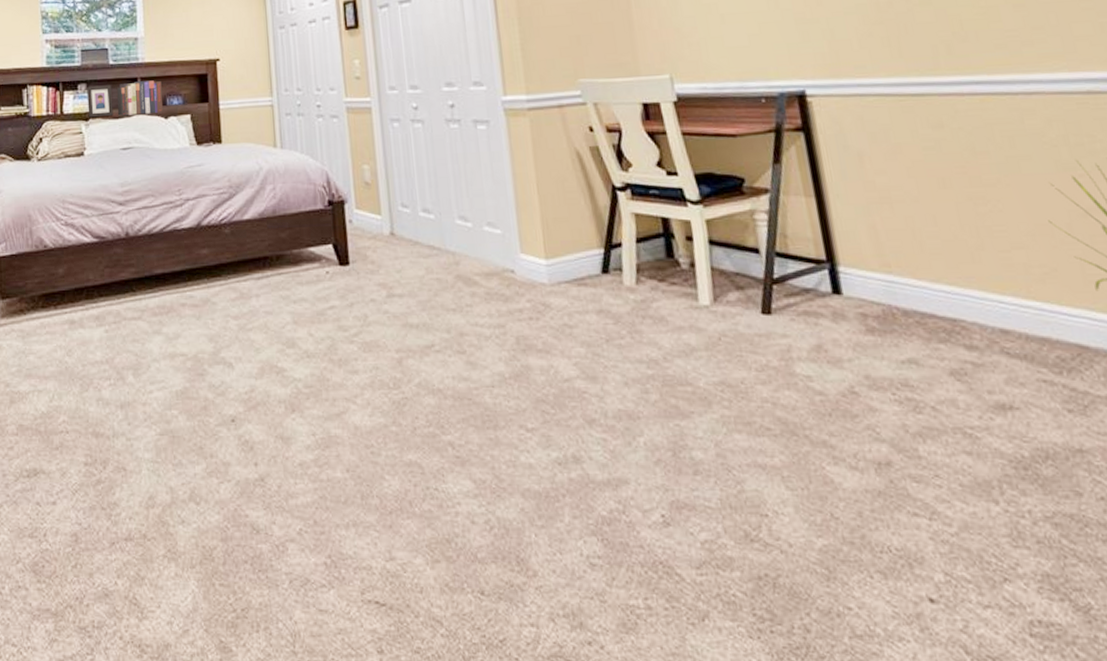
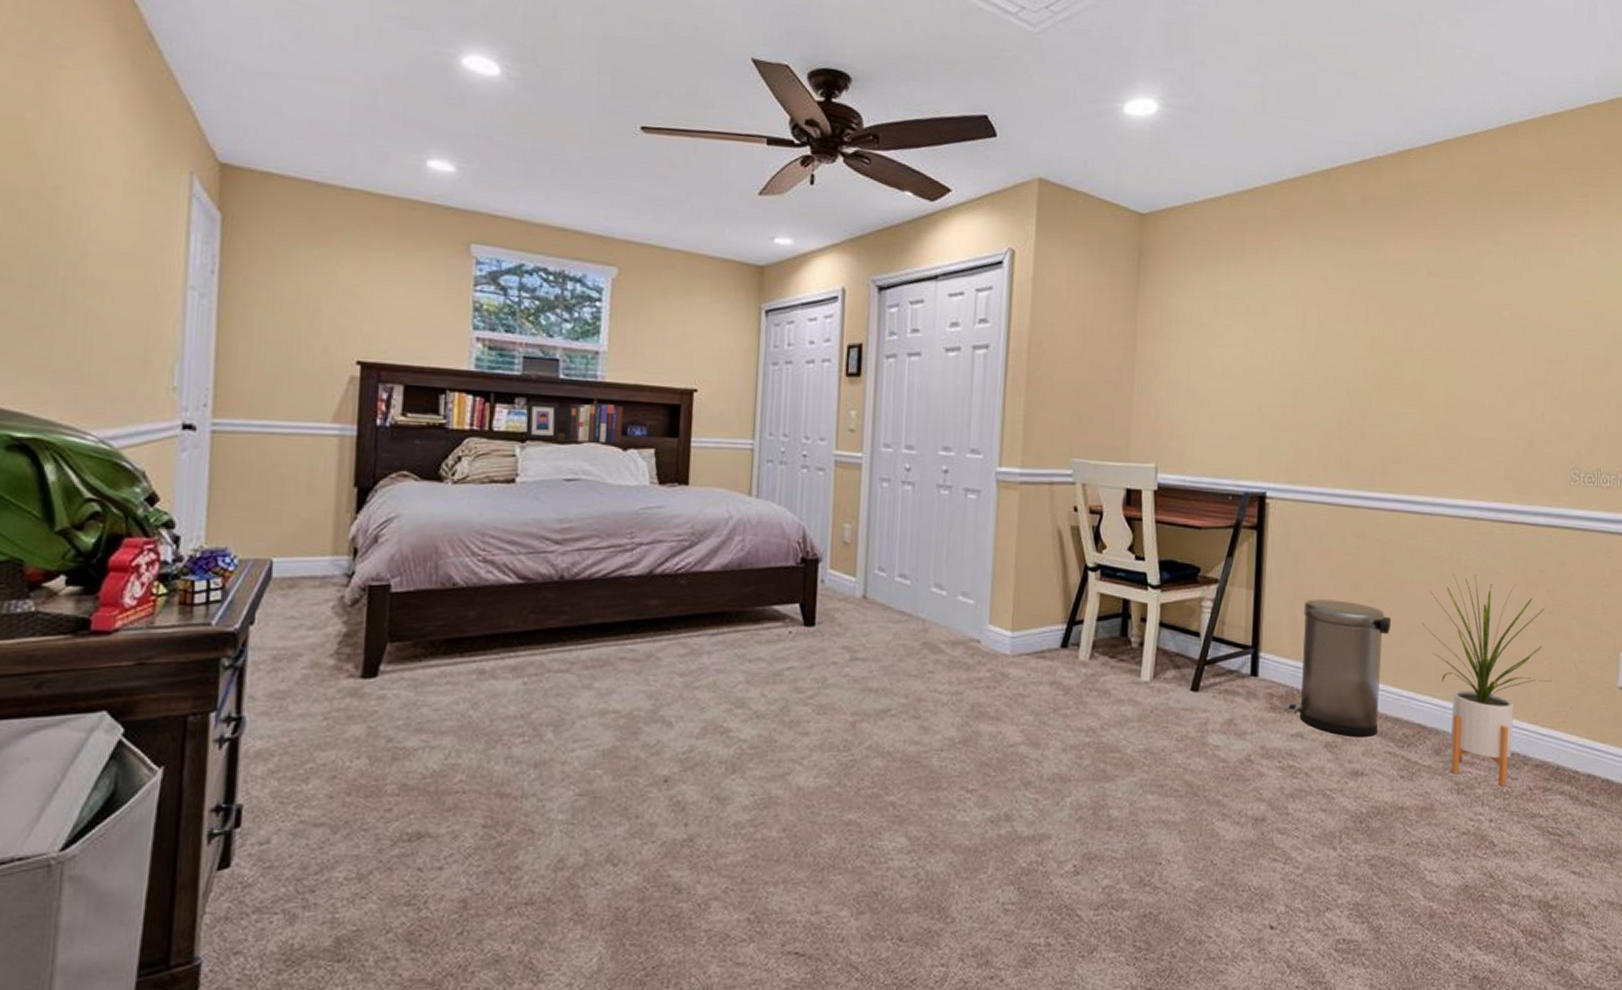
pedal bin: none [882,201,1020,363] -> present [1284,599,1391,738]

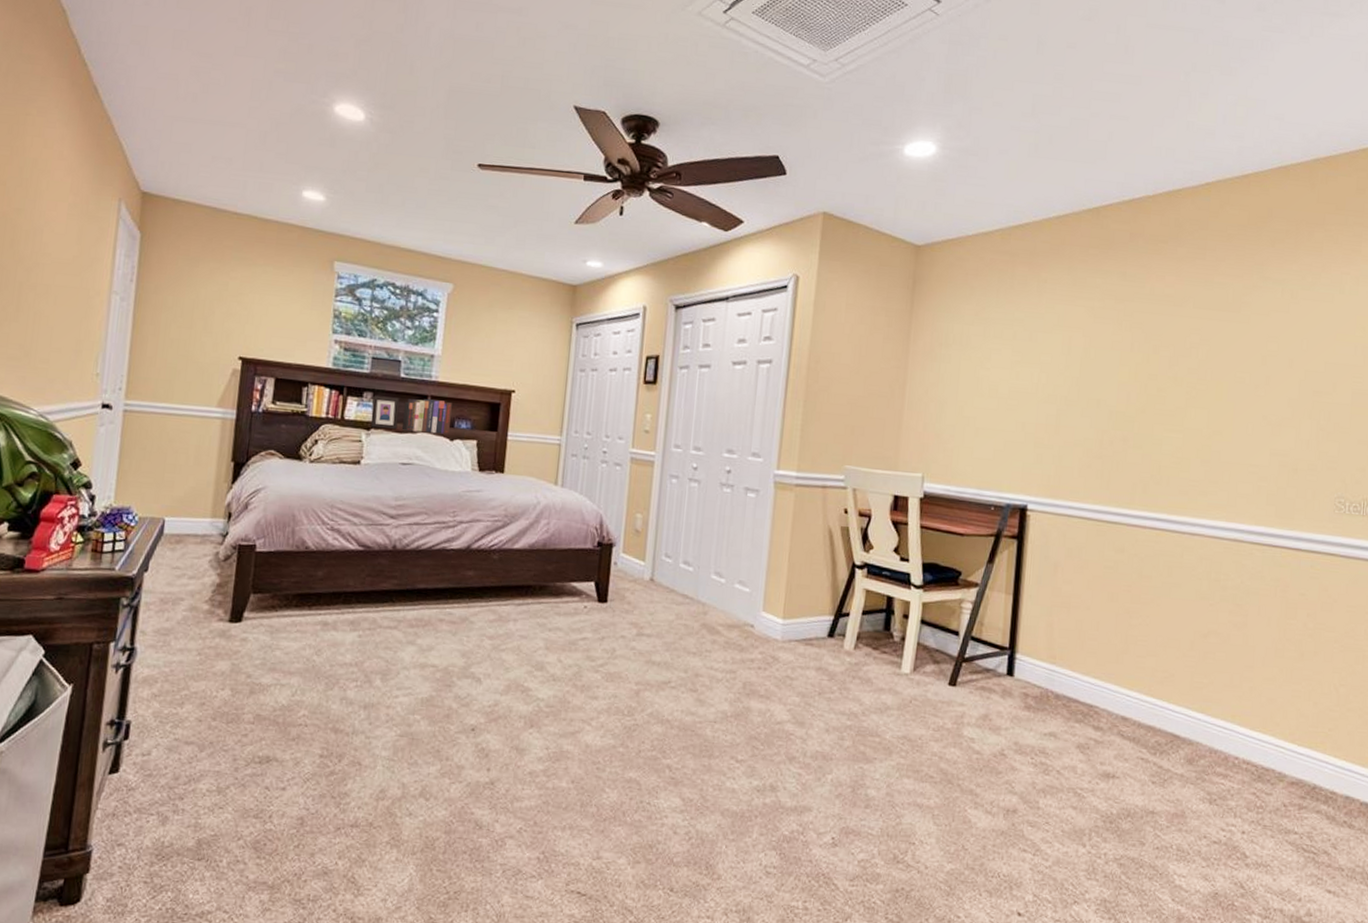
pedal bin: present [1284,599,1391,738] -> none [1038,607,1147,742]
house plant: present [1422,574,1552,786] -> none [1178,592,1311,800]

